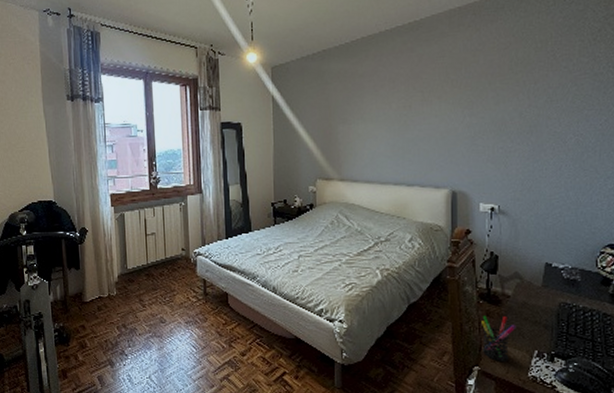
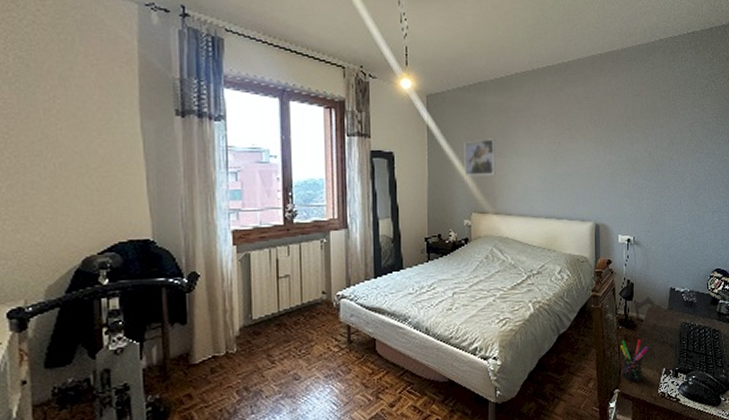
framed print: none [308,105,341,144] -> present [464,139,496,176]

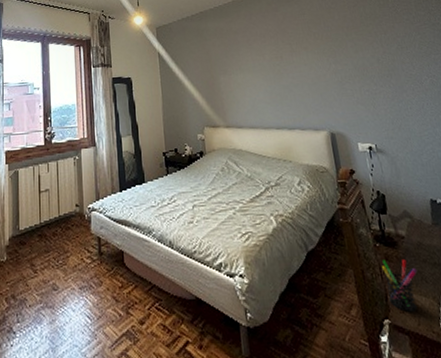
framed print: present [464,139,496,176] -> none [191,59,223,94]

